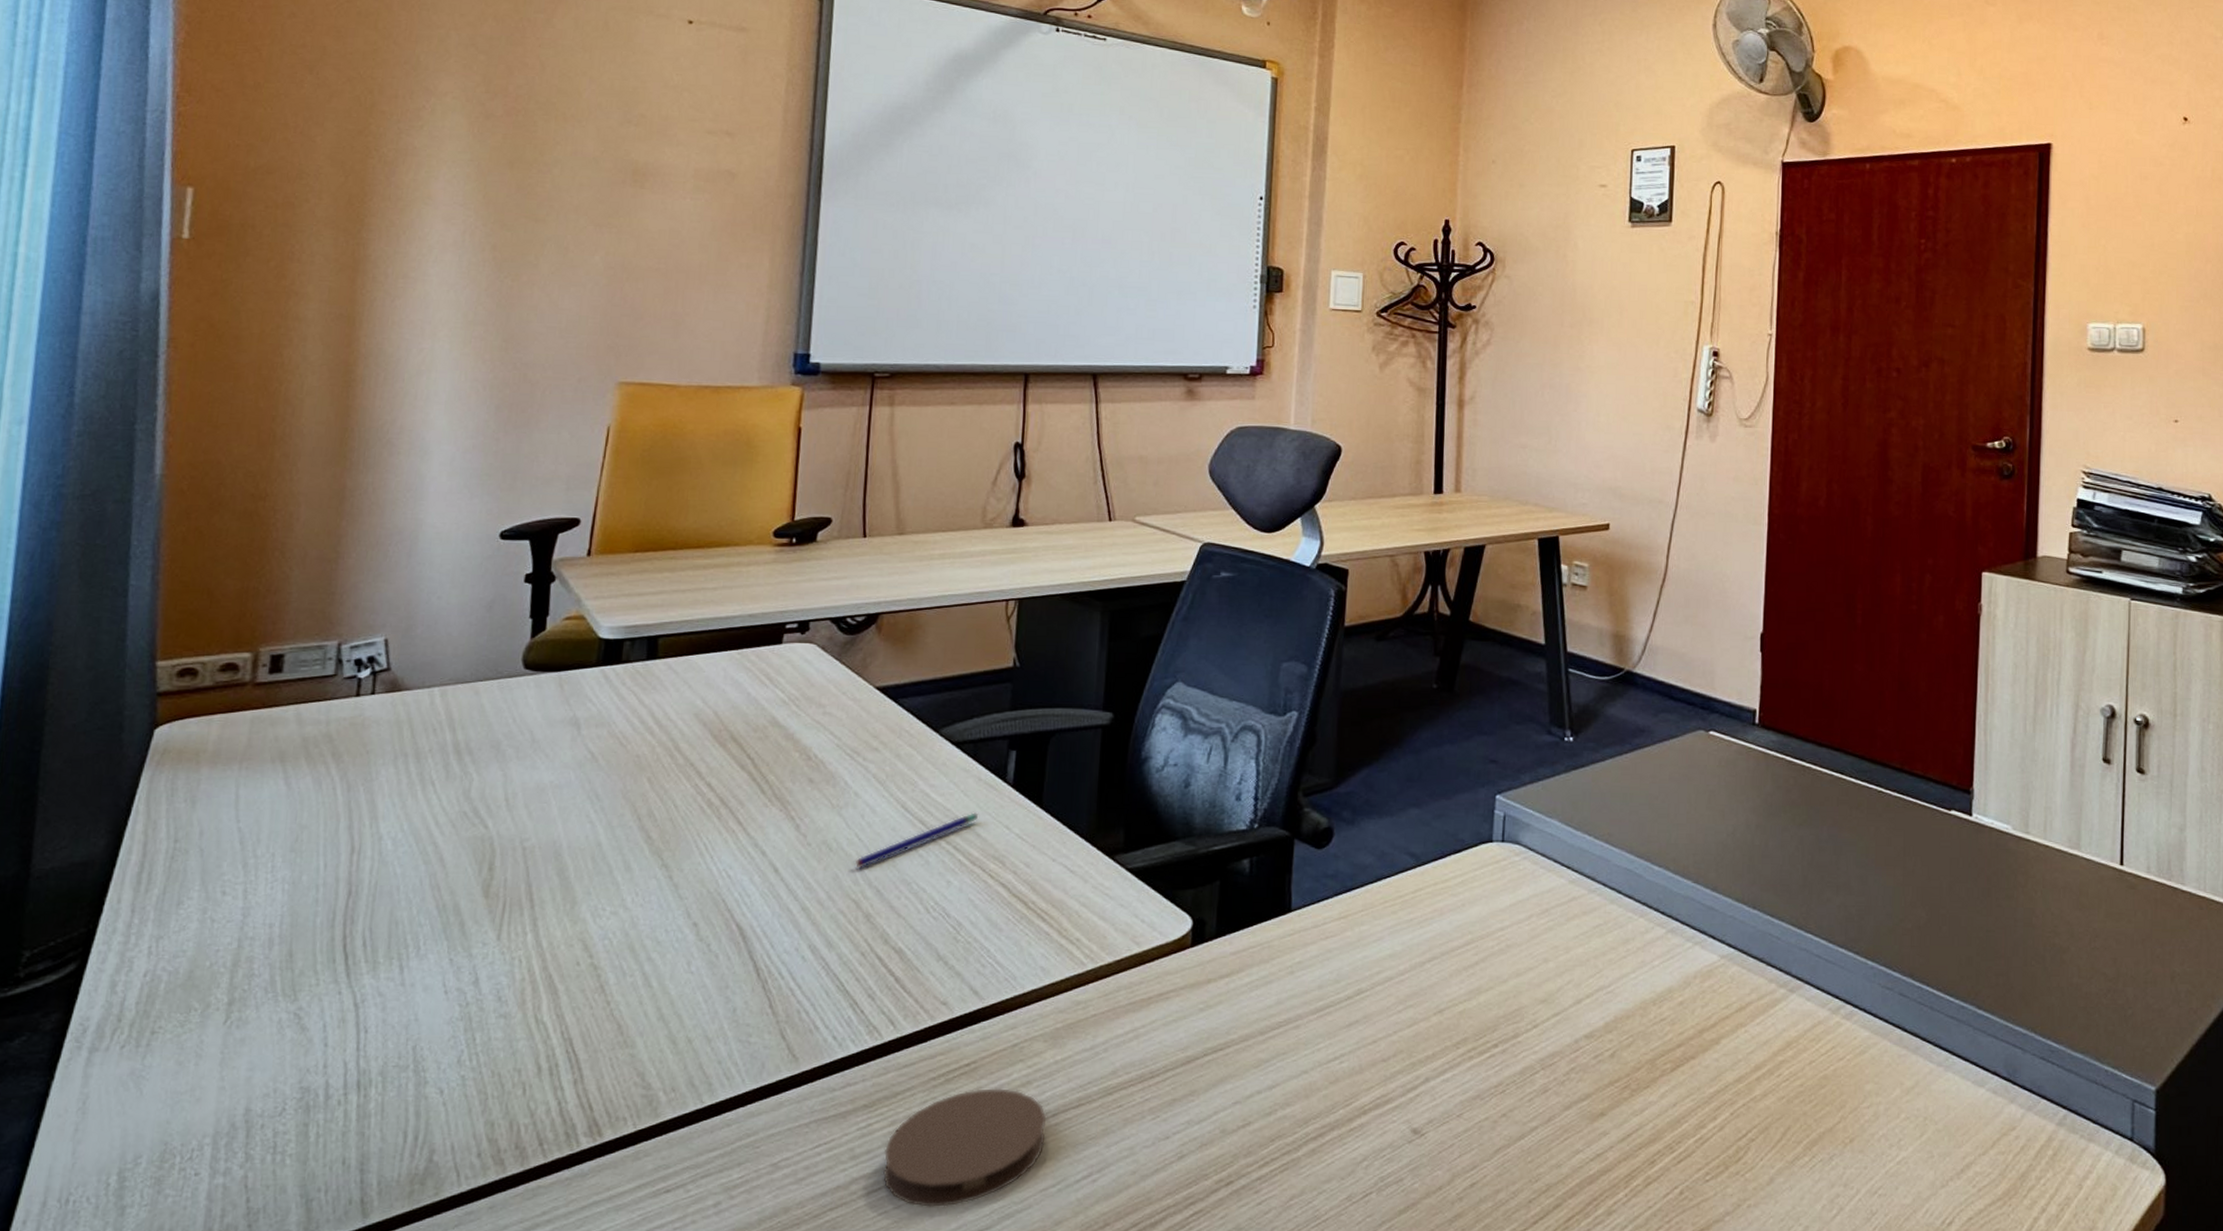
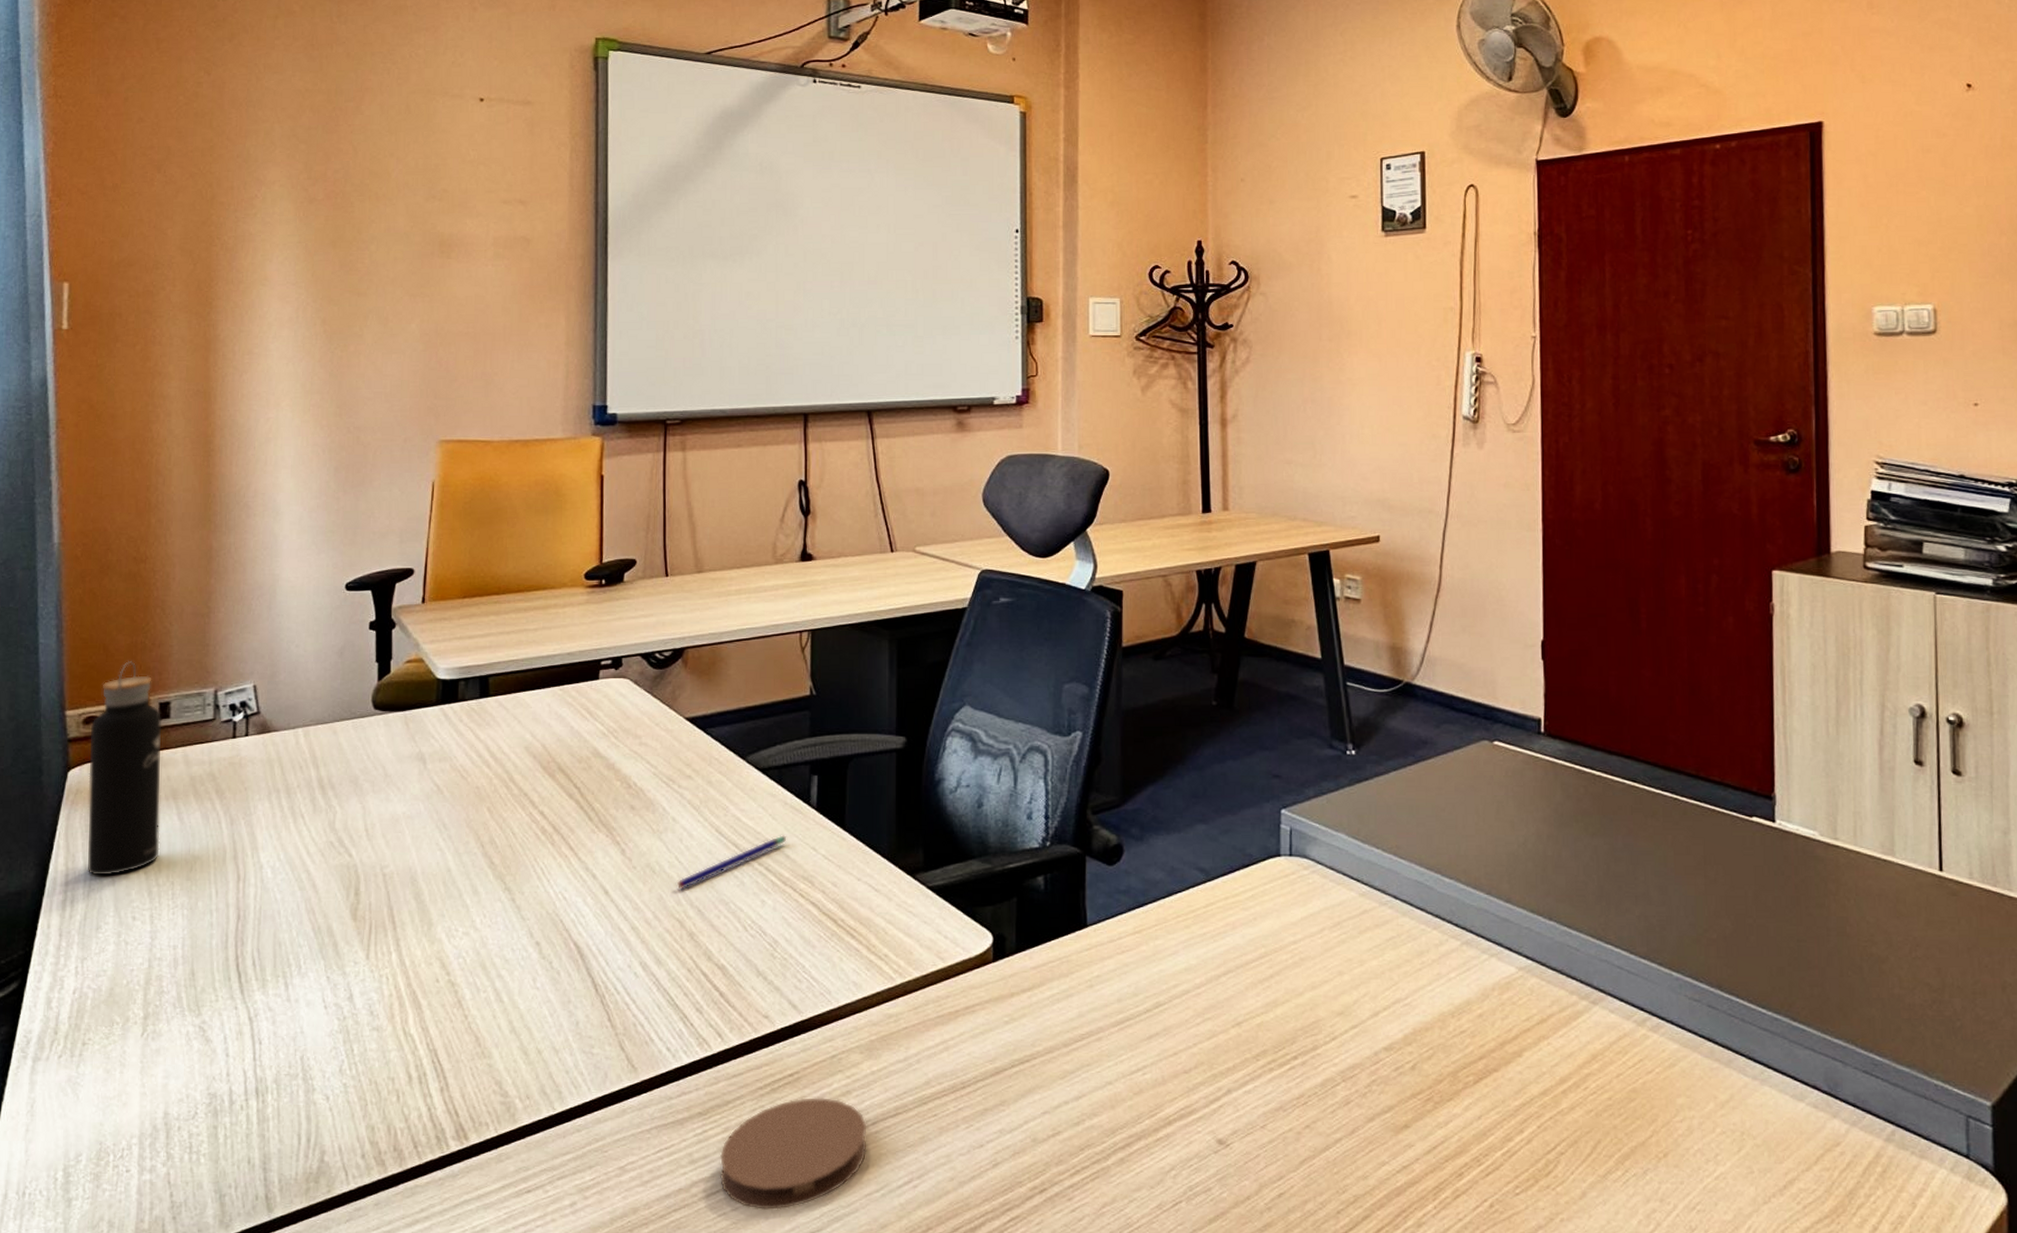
water bottle: none [170,608,273,846] -> present [87,661,162,876]

